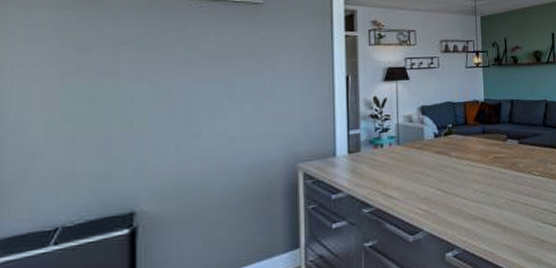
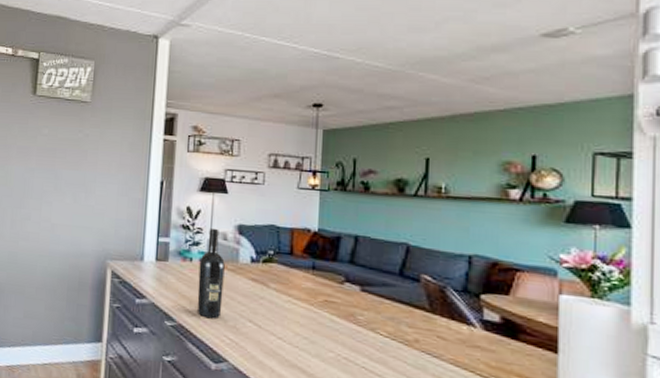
wine bottle: none [390,112,414,197] -> present [197,228,225,319]

